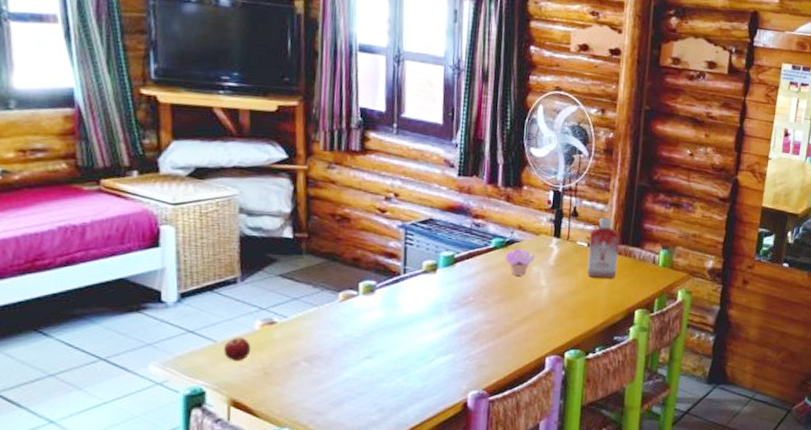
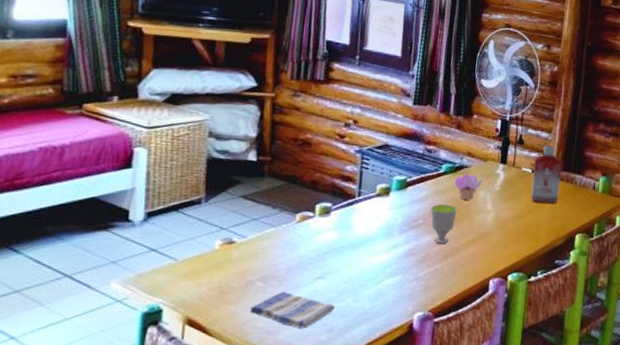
fruit: present [224,337,251,361] -> none [183,256,210,280]
dish towel: none [297,372,385,408] -> present [250,292,335,328]
cup: none [481,281,510,322] -> present [430,204,458,245]

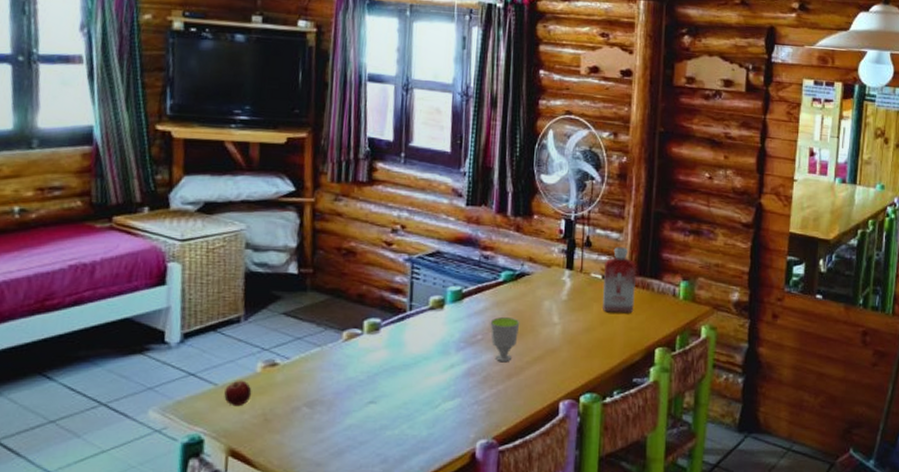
fruit: none [183,256,210,280] -> present [224,380,252,407]
dish towel: present [250,292,335,328] -> none [297,419,389,459]
succulent plant: present [454,174,483,200] -> none [515,282,548,312]

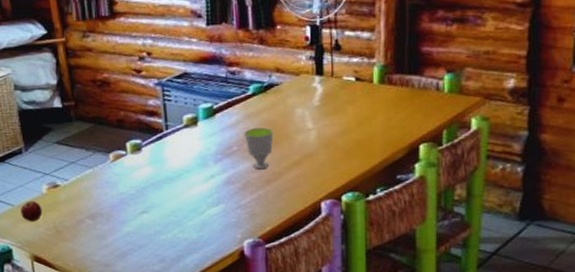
bottle: present [603,247,636,314] -> none [357,46,393,113]

